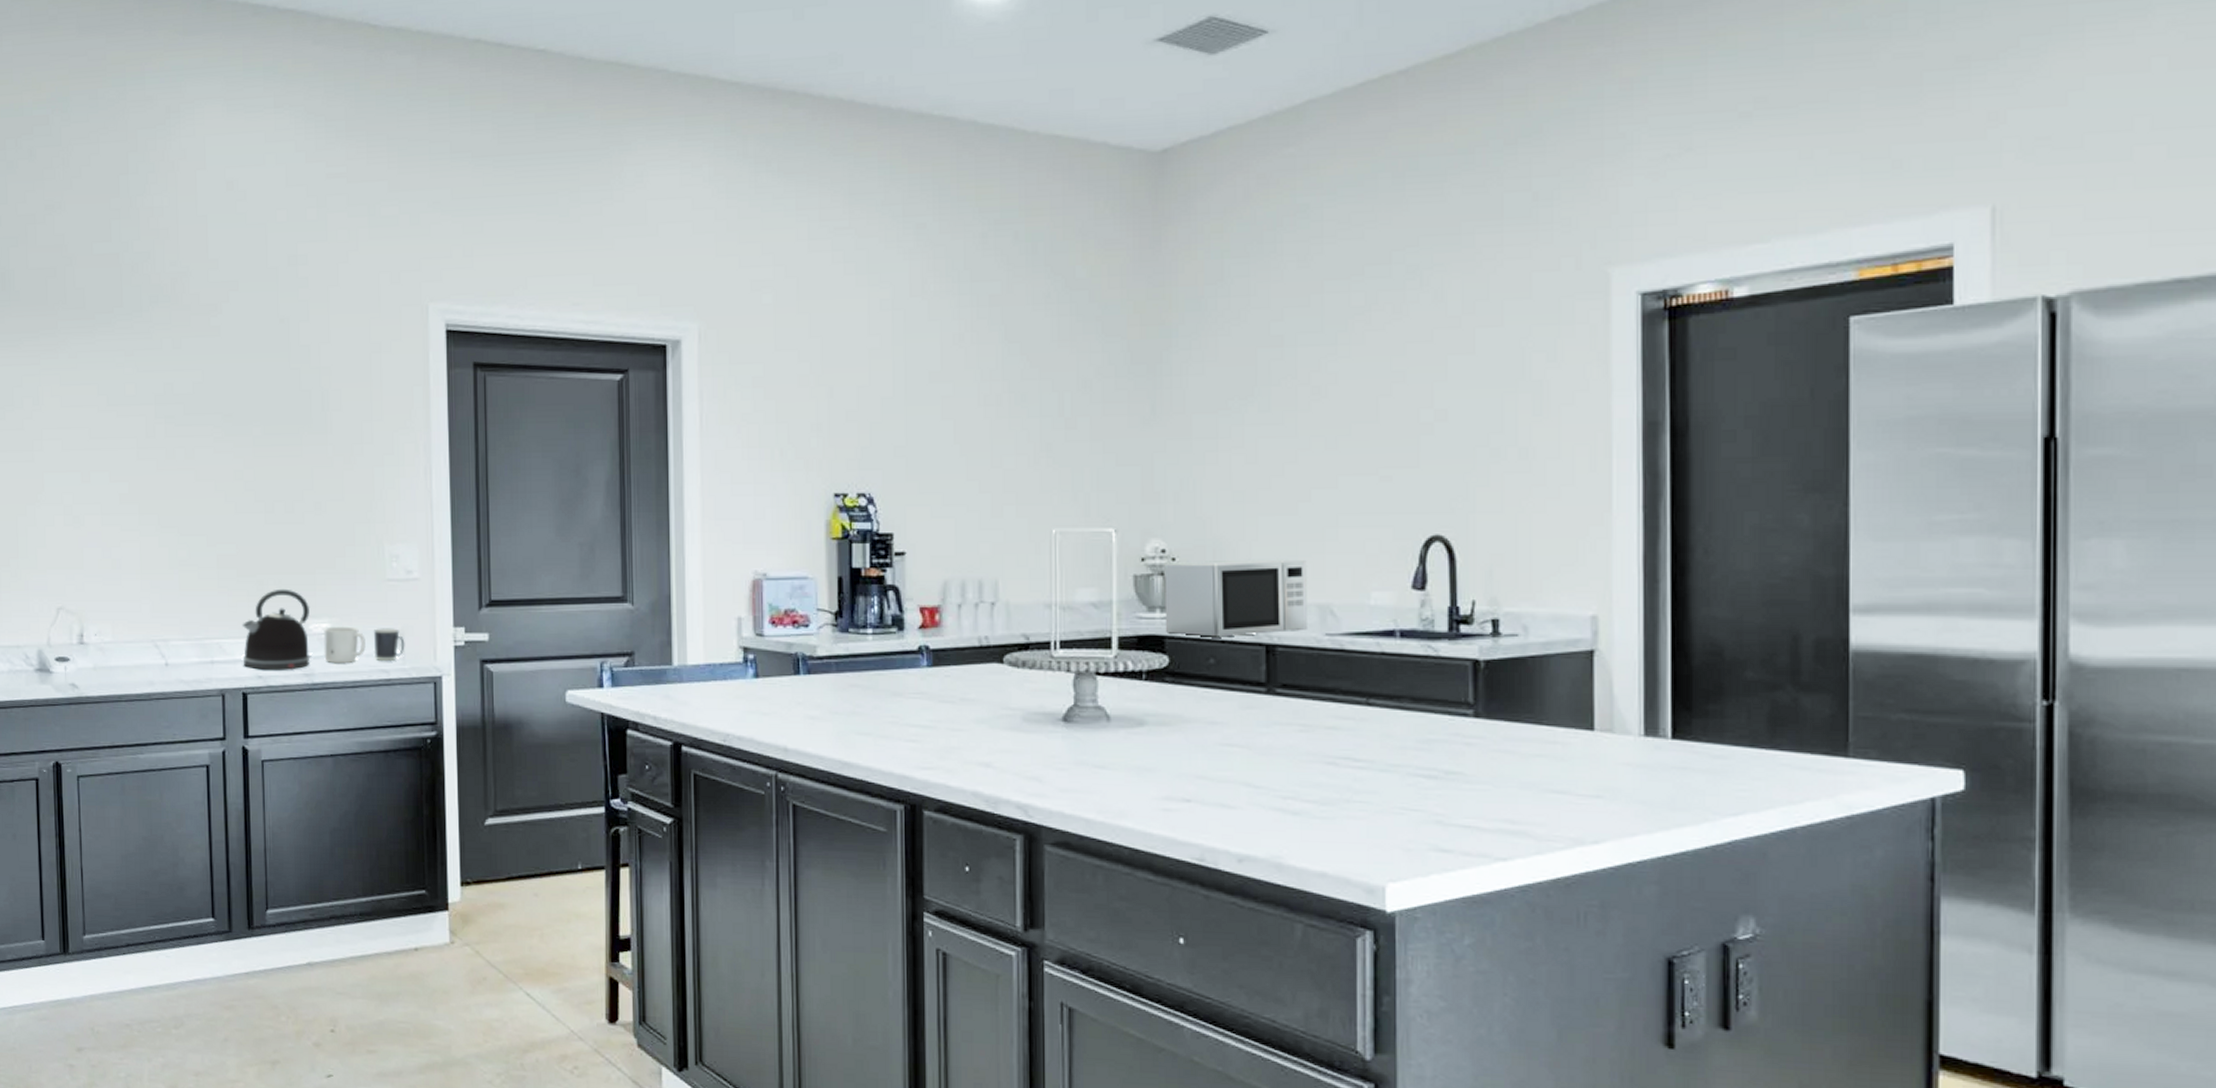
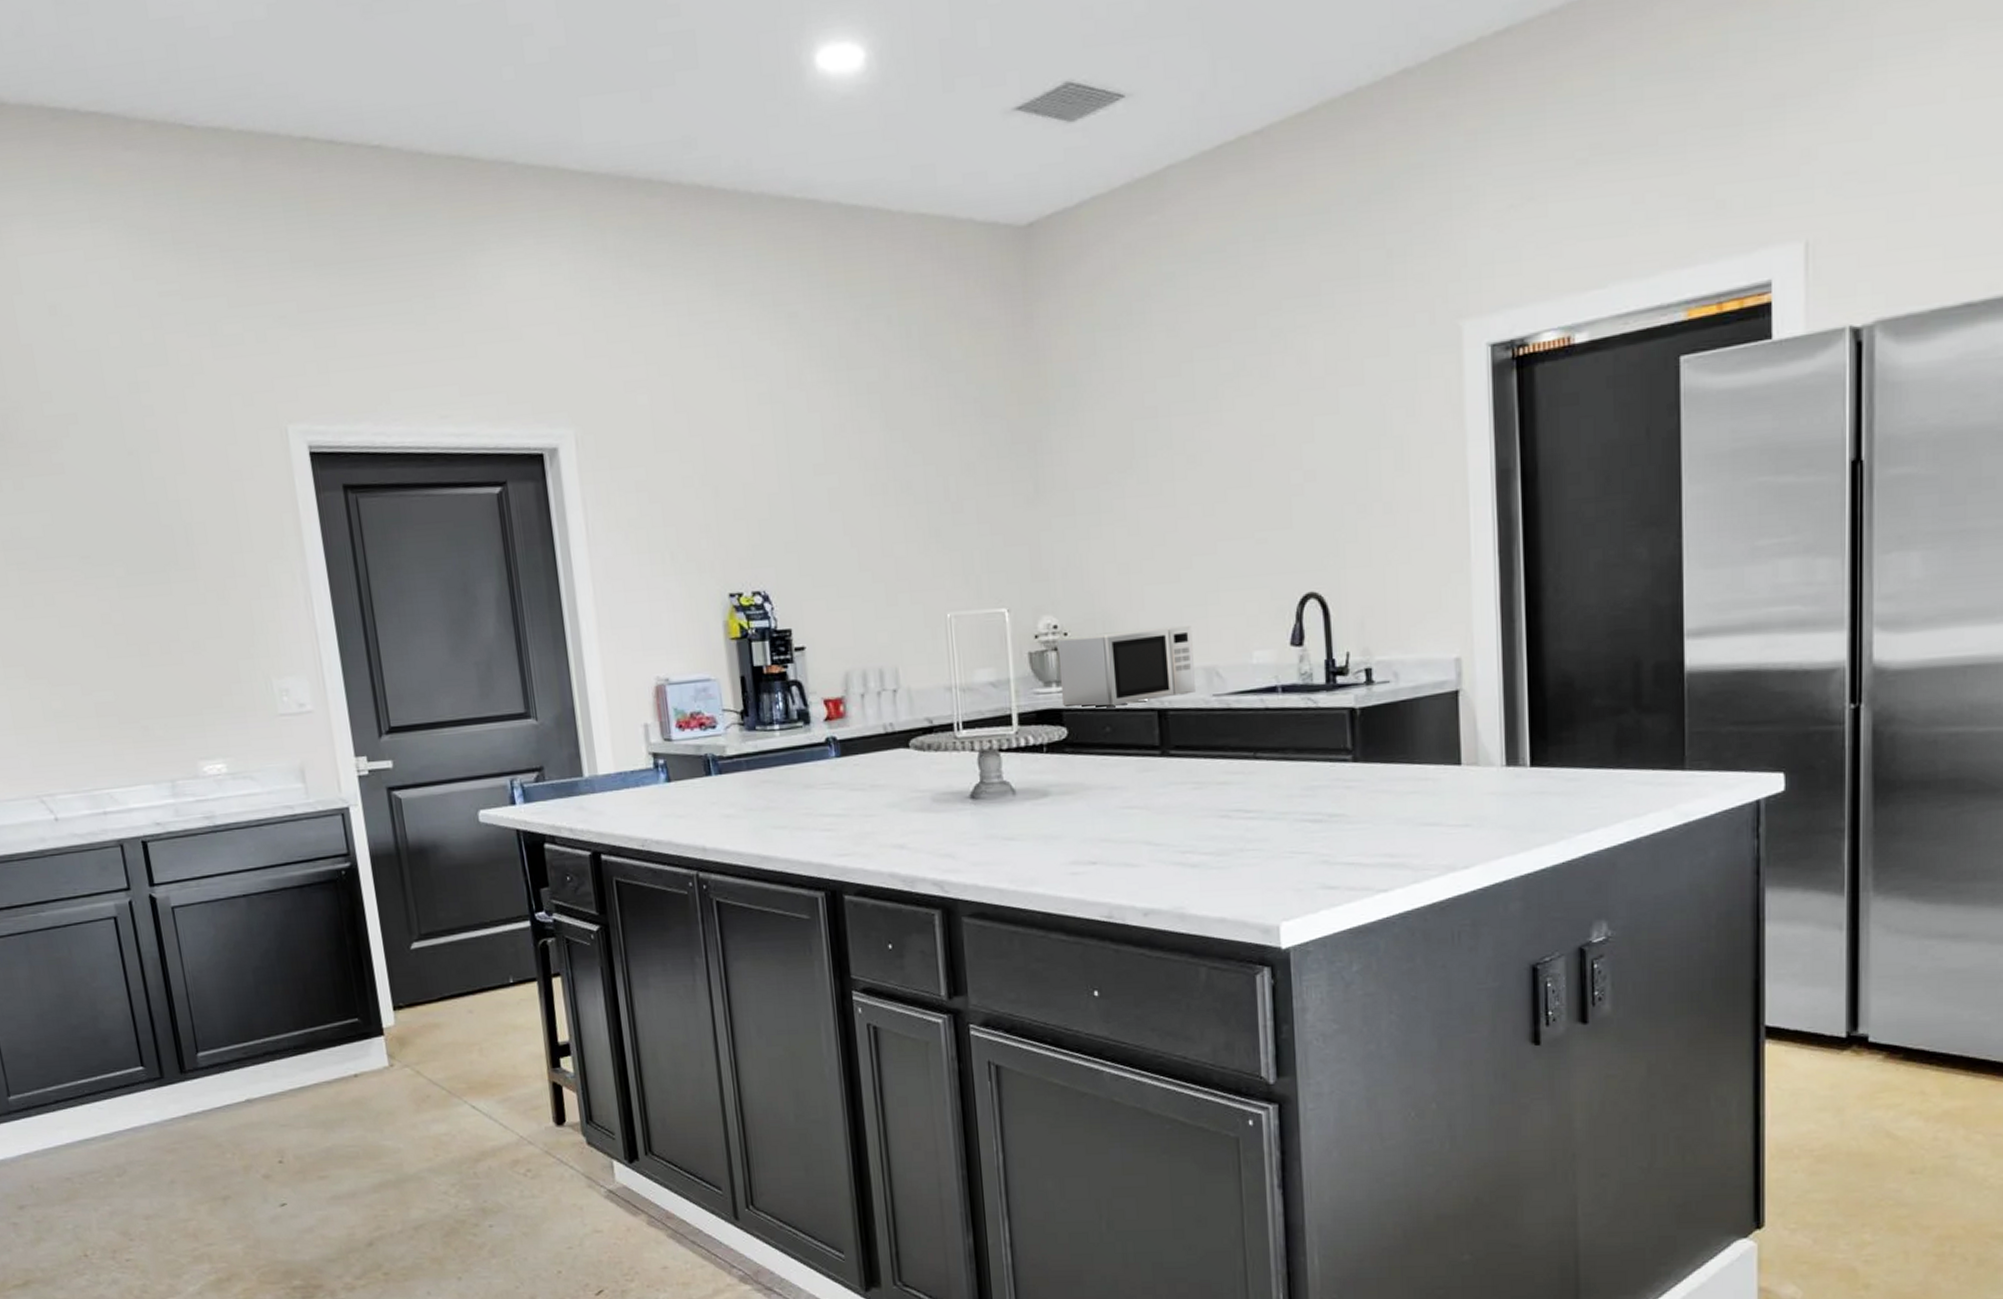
kettle: present [242,588,312,670] -> none [131,732,210,817]
mug: present [323,626,366,663] -> none [219,765,266,803]
mug: present [373,628,405,661] -> none [271,763,307,797]

